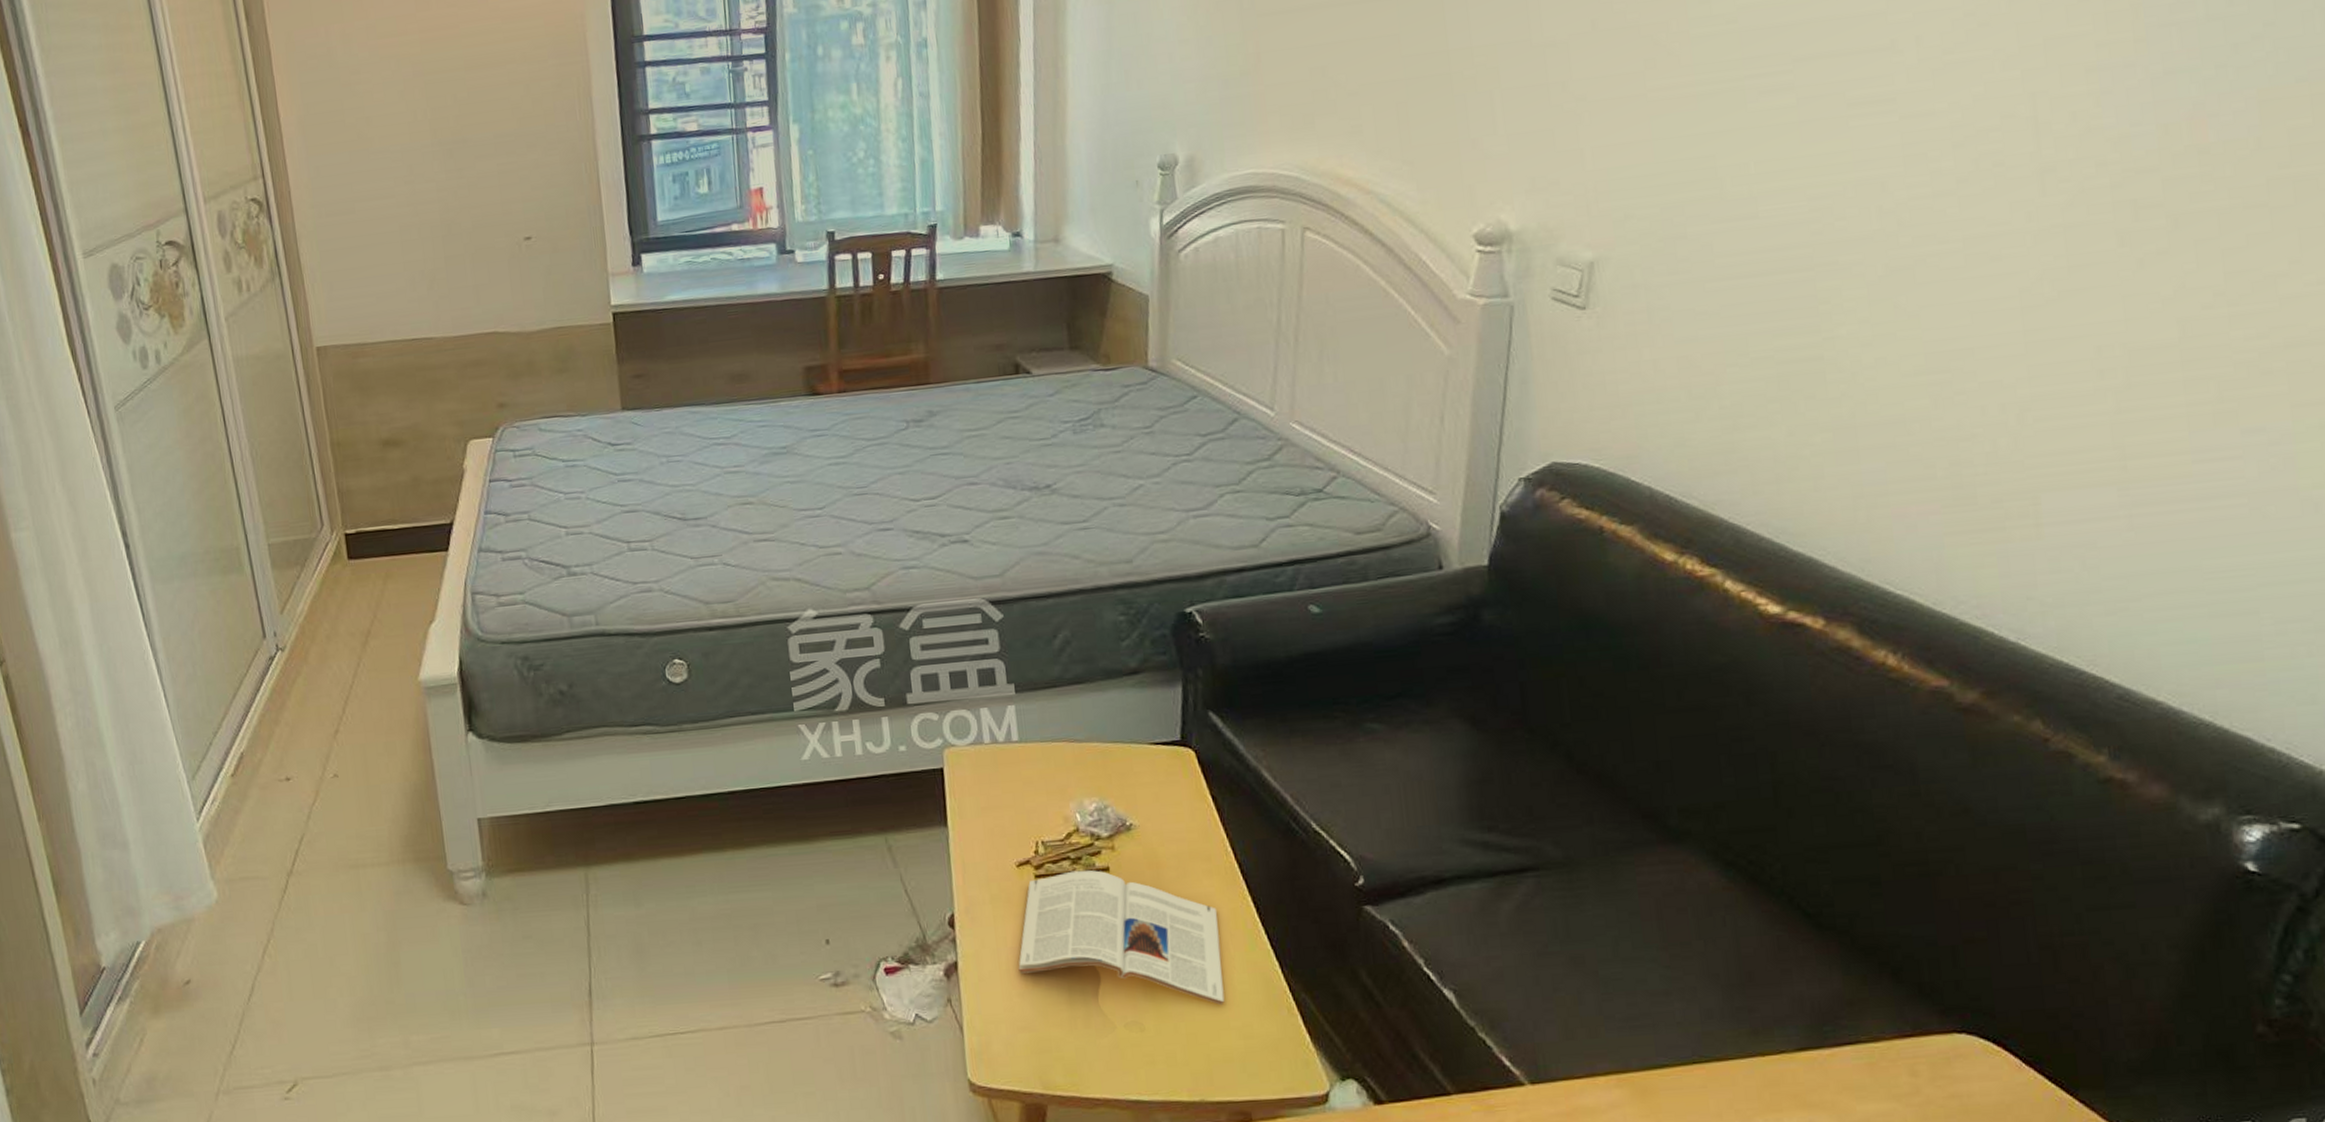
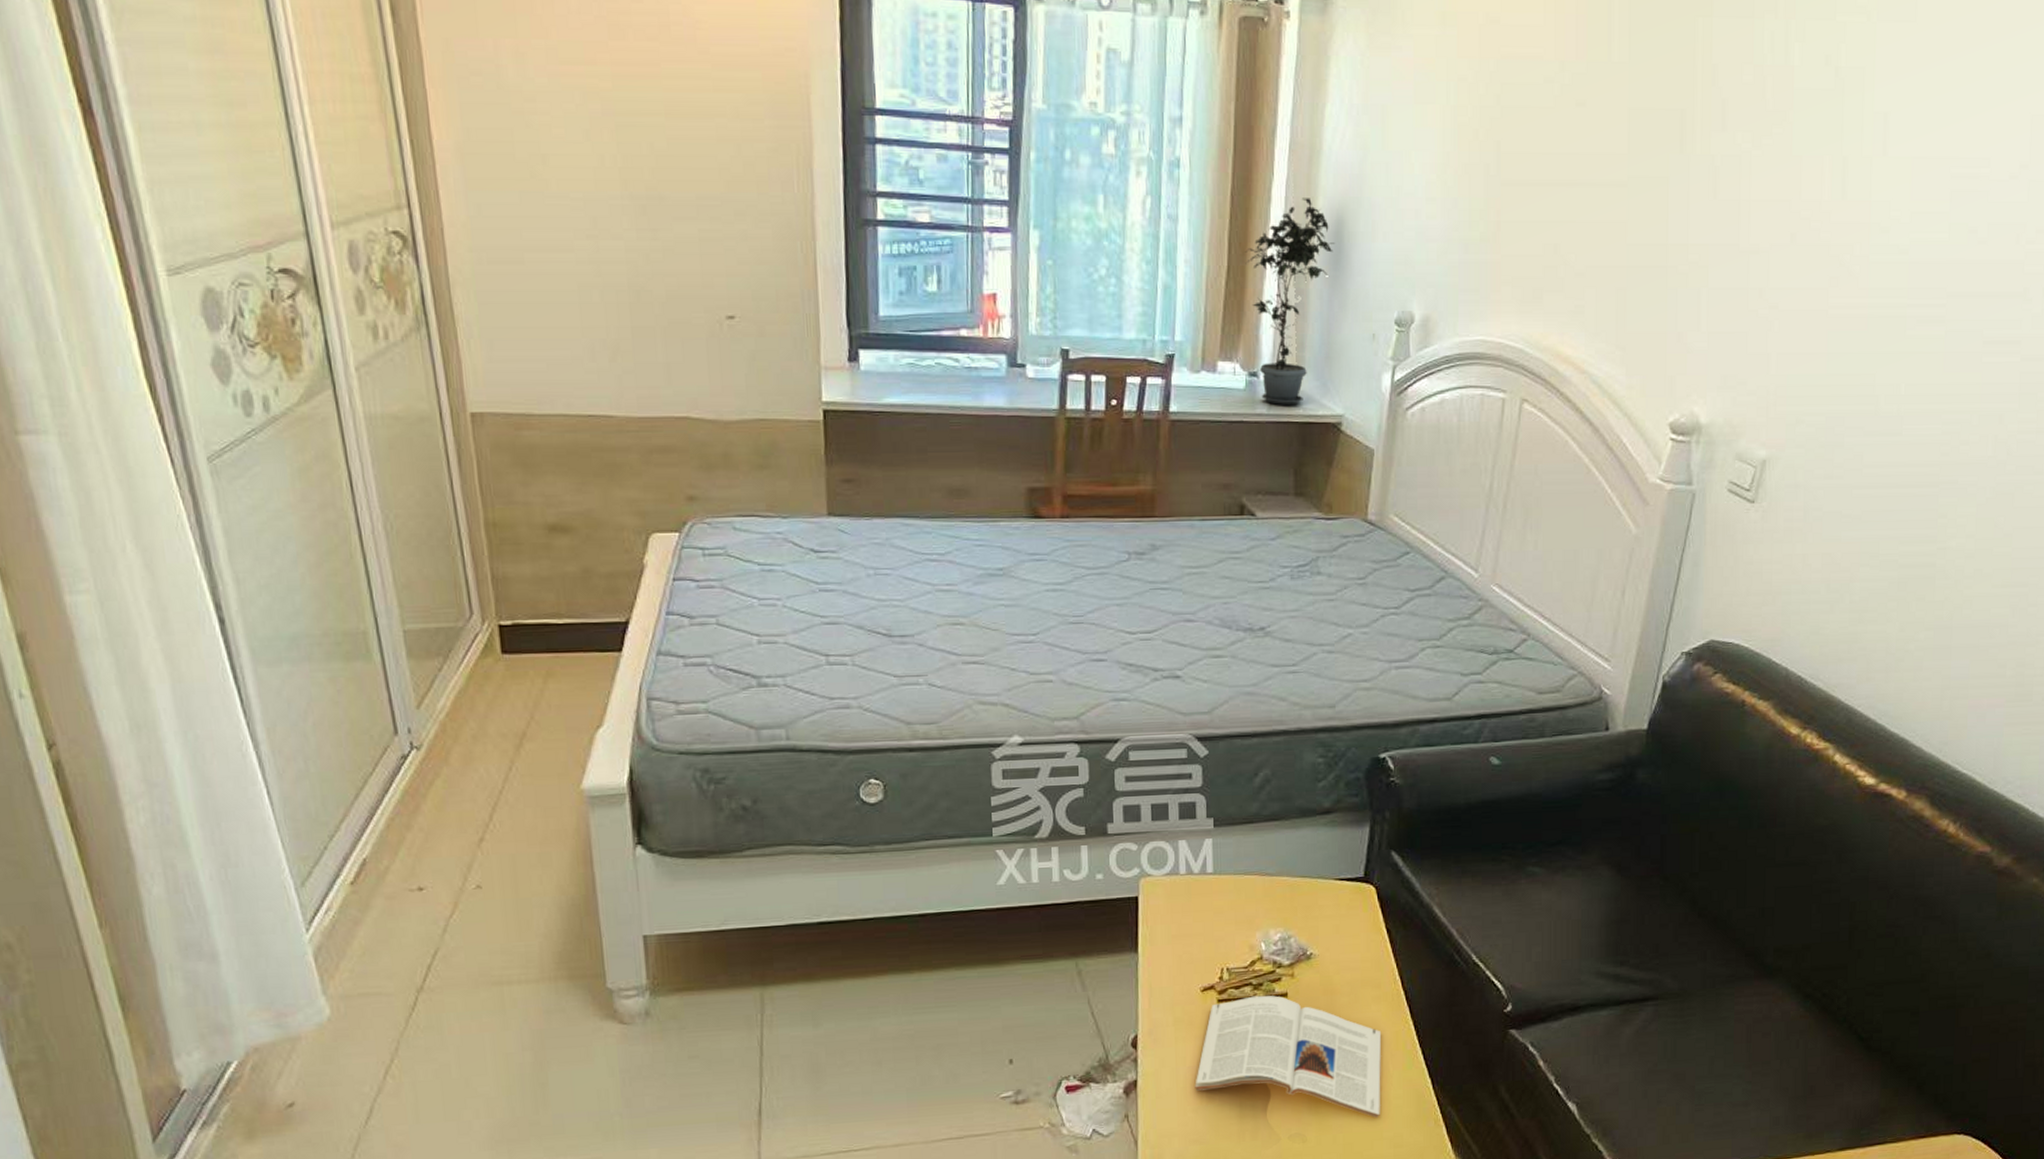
potted plant: none [998,57,1088,262] -> present [1245,198,1335,406]

